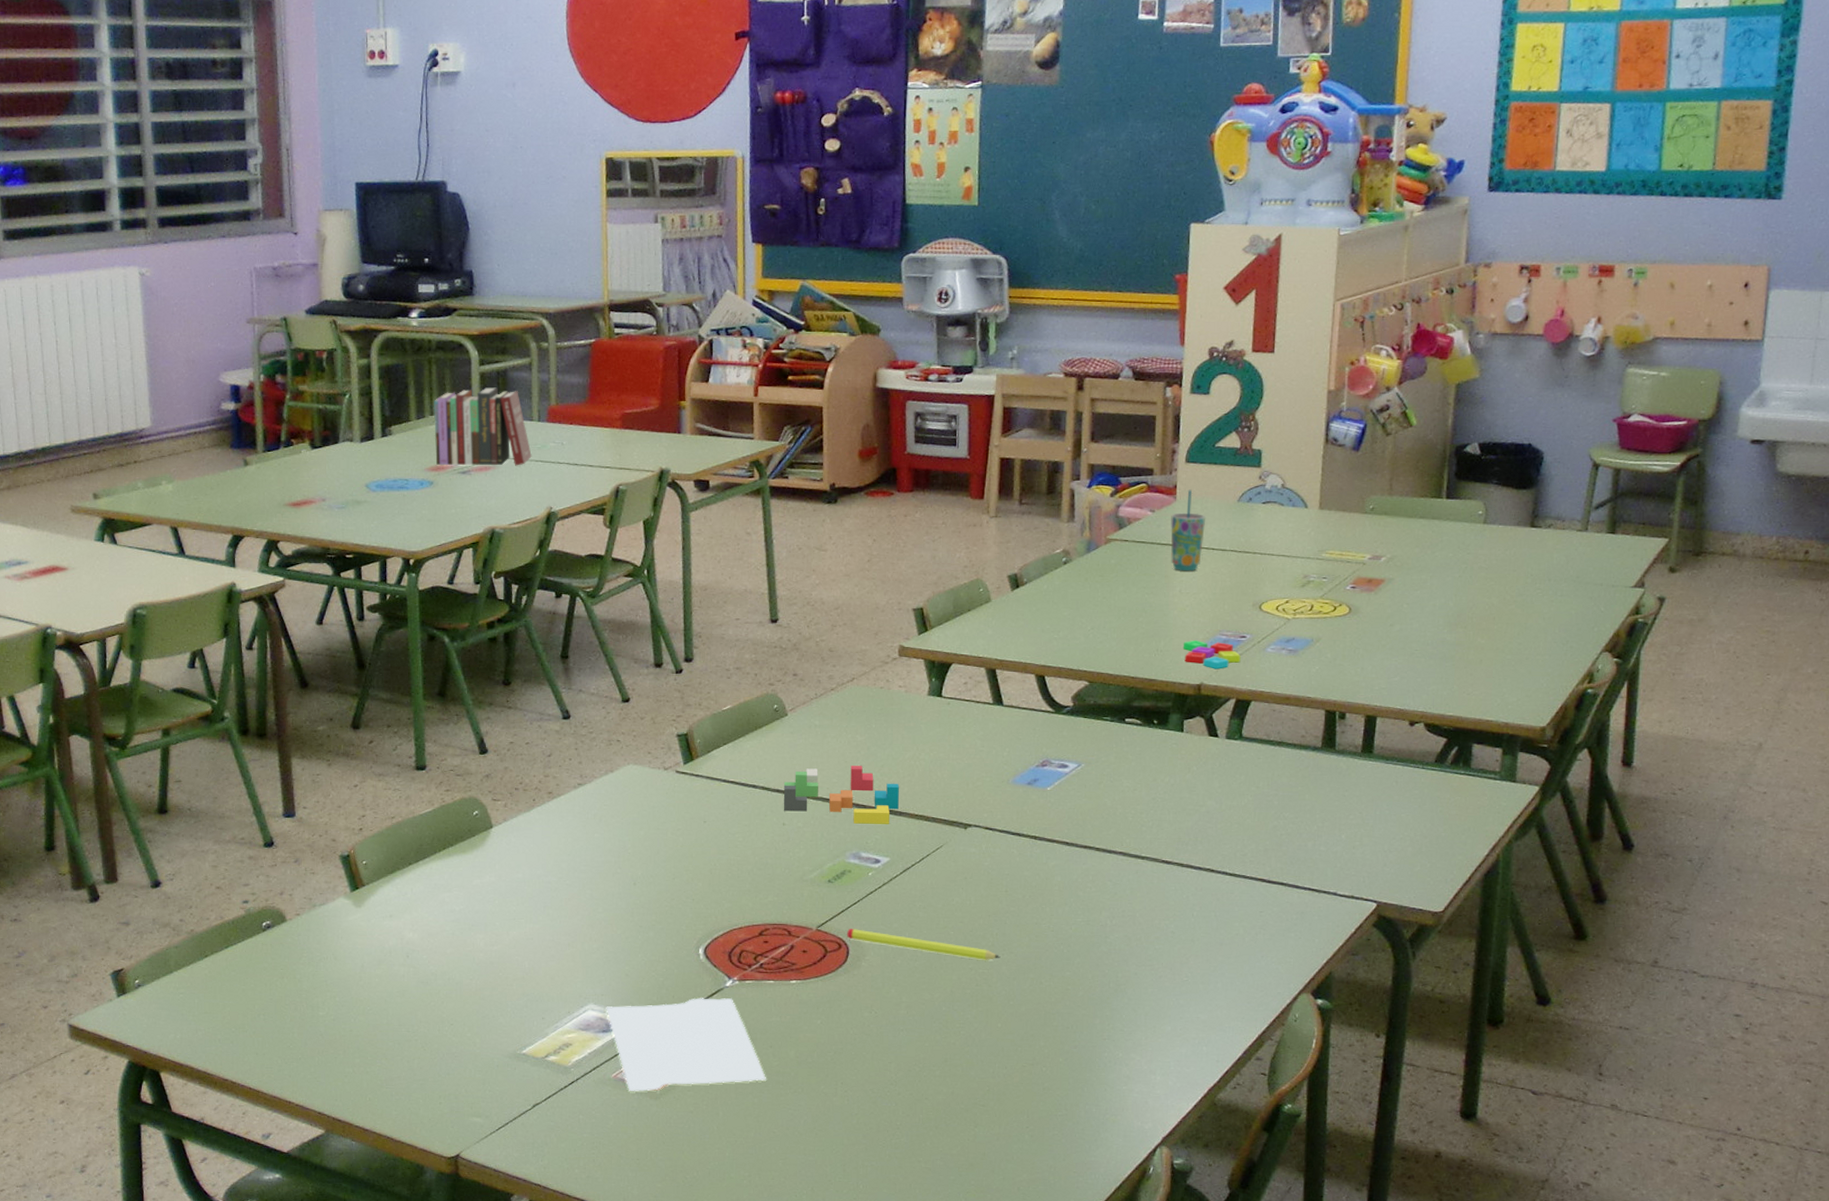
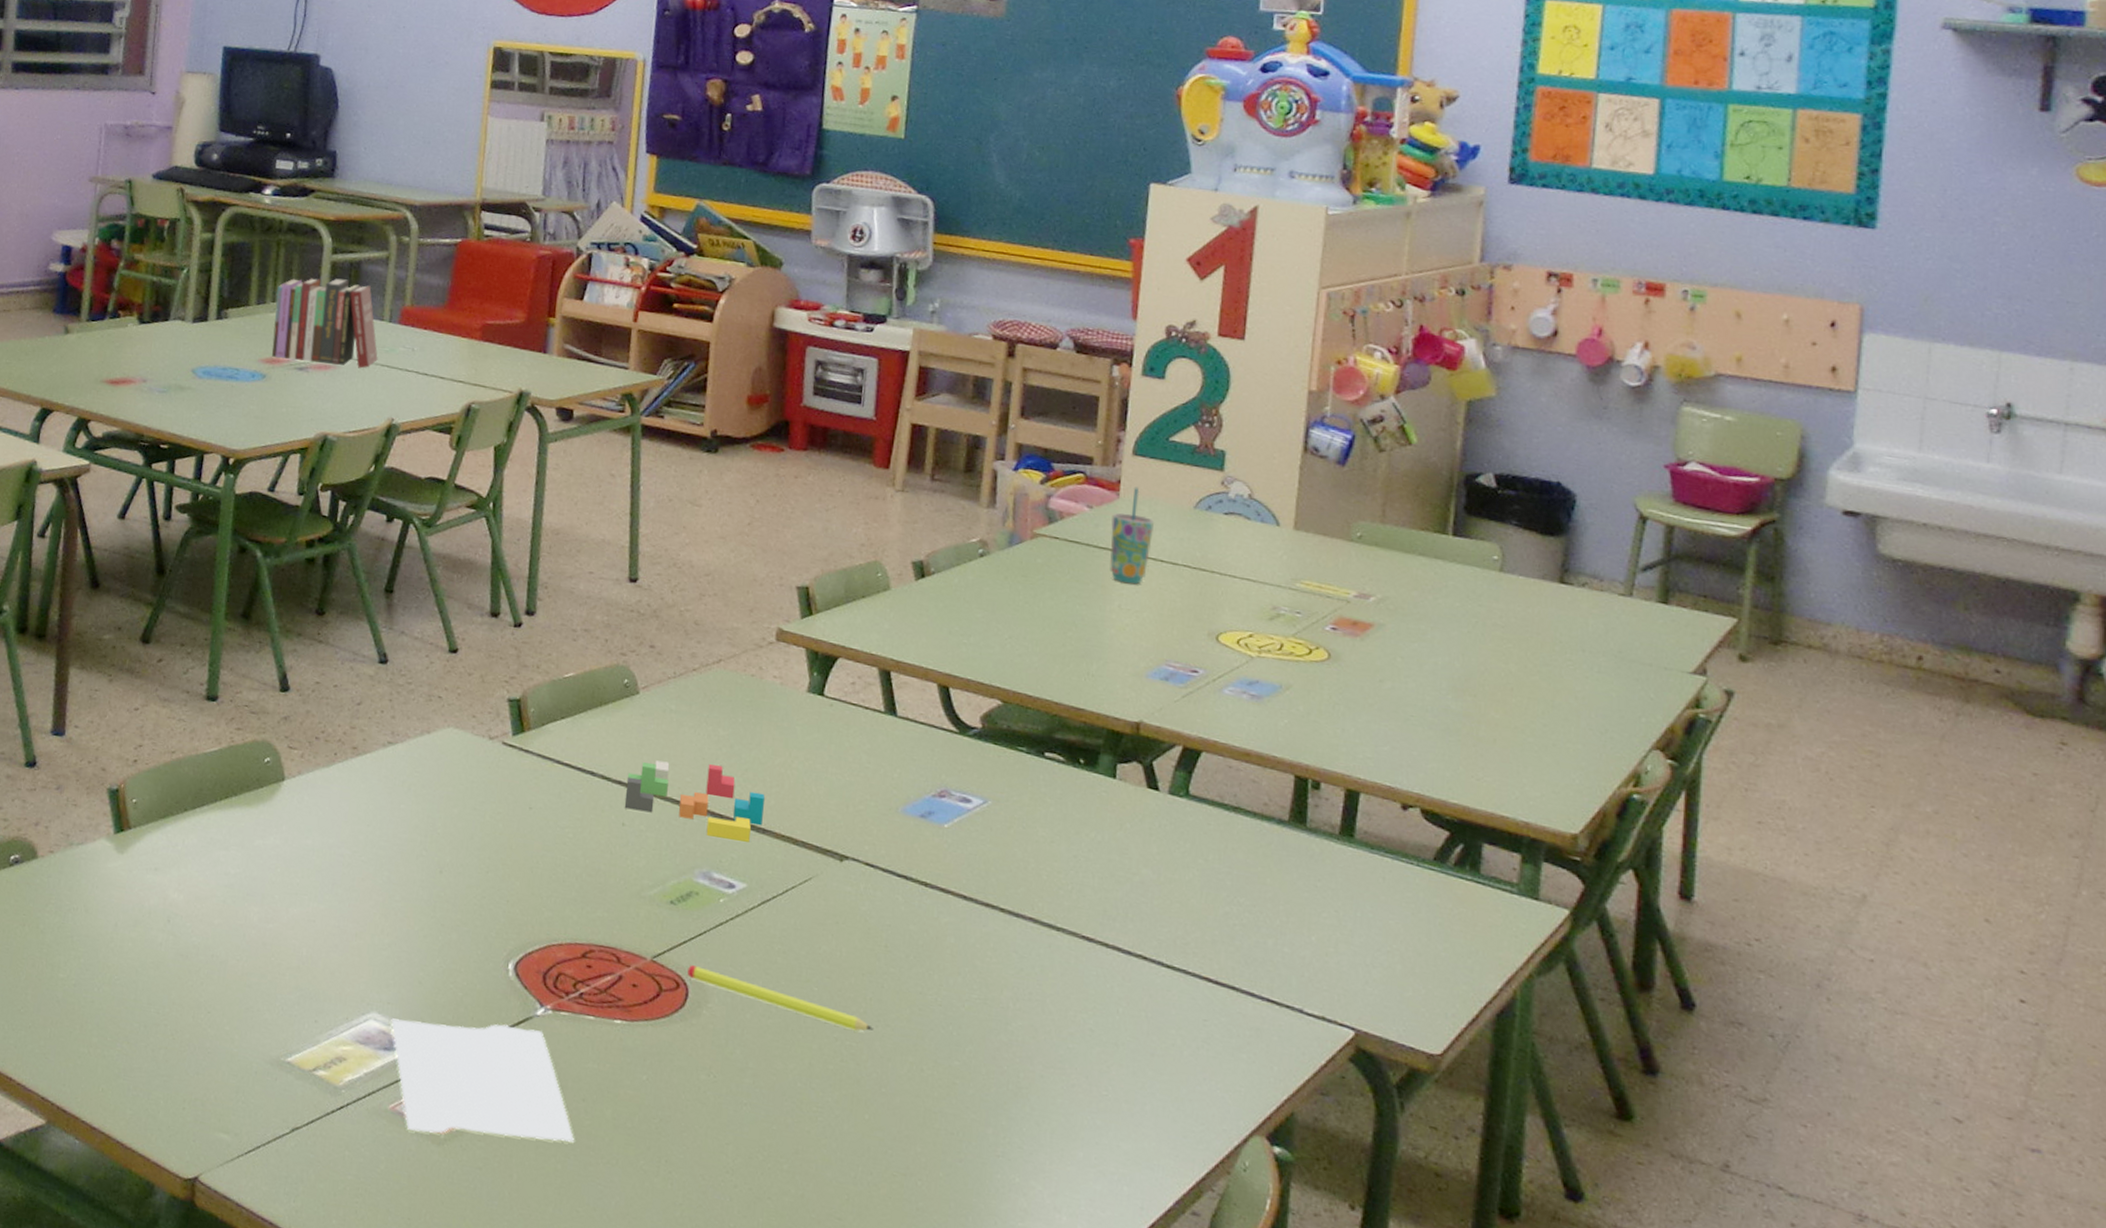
toy blocks: present [1183,639,1241,669] -> none [1119,667,1191,707]

